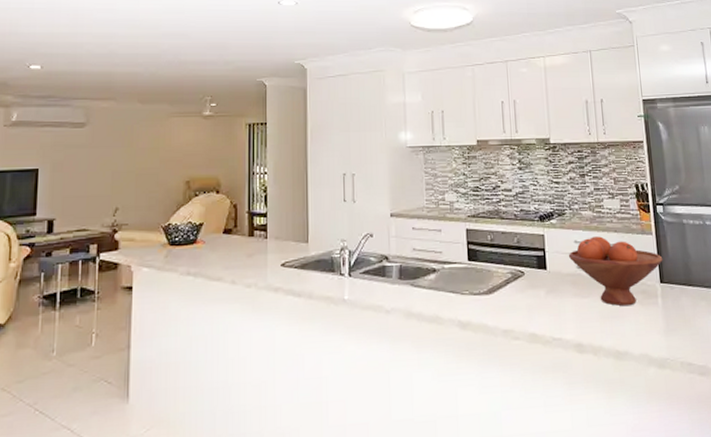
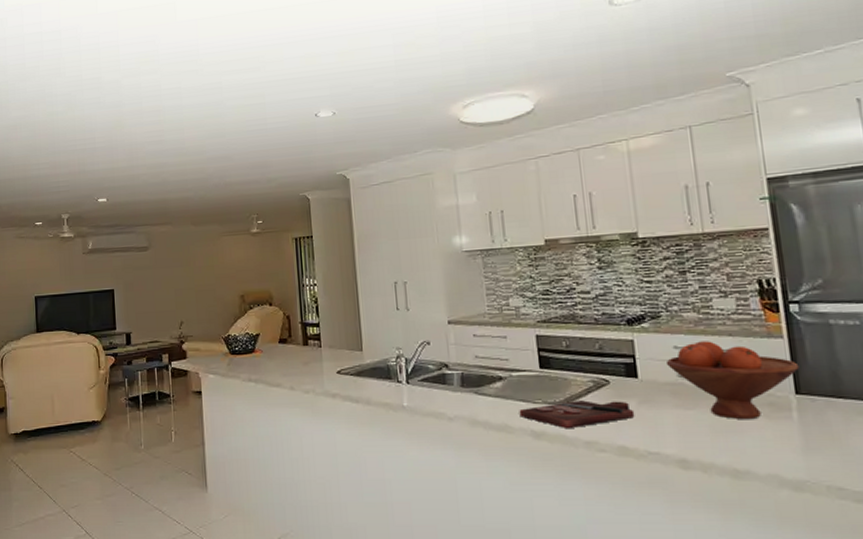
cutting board: none [449,291,544,319] -> present [519,400,635,429]

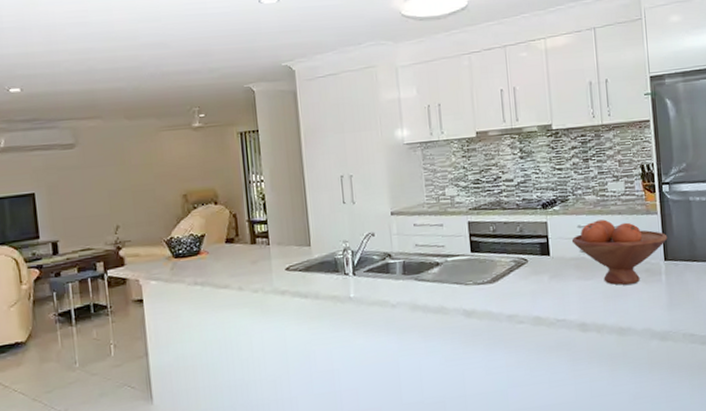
cutting board: present [519,400,635,429] -> none [453,276,547,306]

